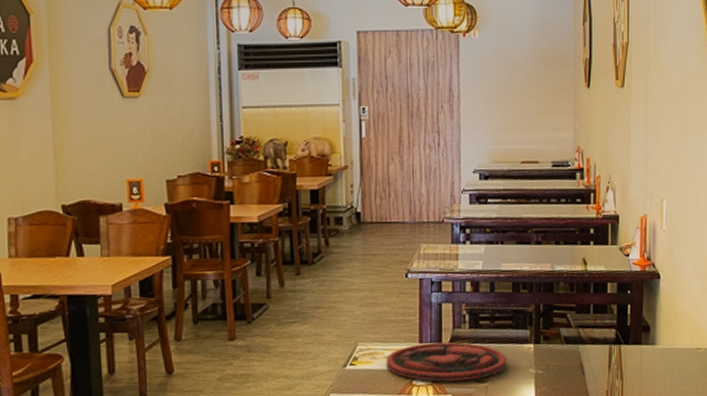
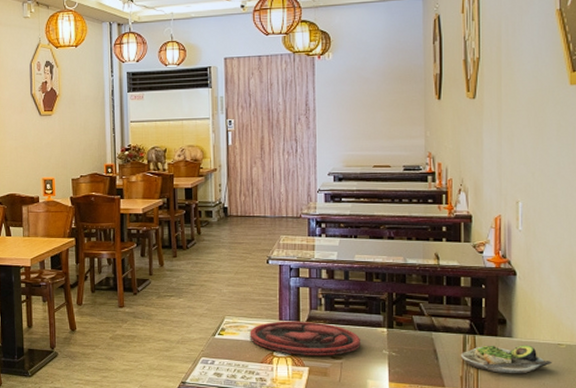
salad plate: none [607,351,691,384] -> present [461,345,552,374]

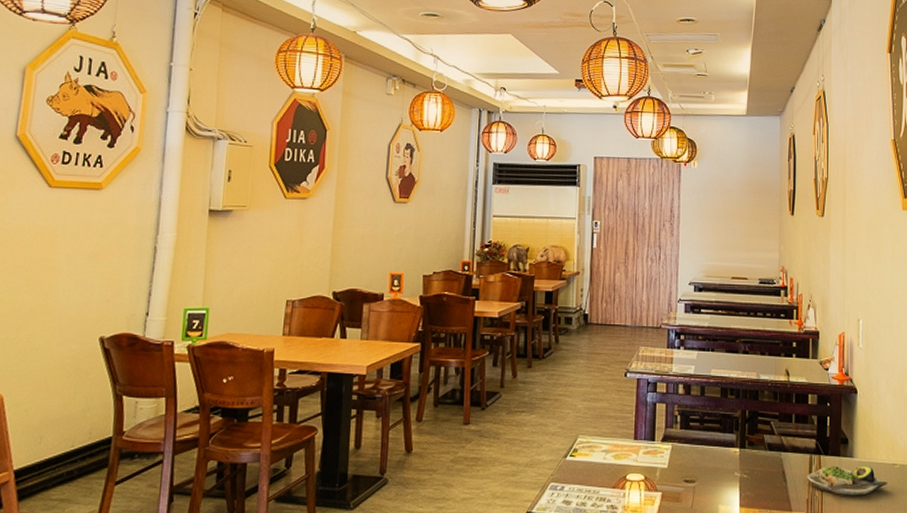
plate: present [249,321,360,355] -> none [603,440,713,479]

